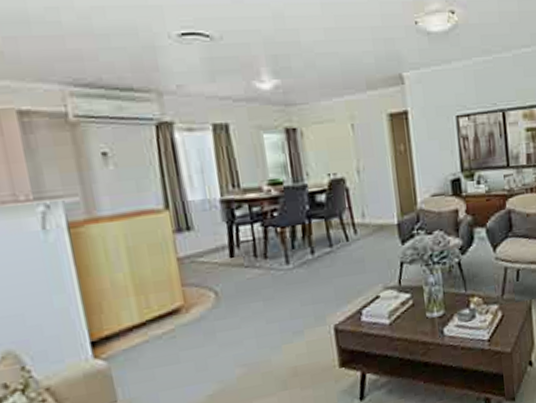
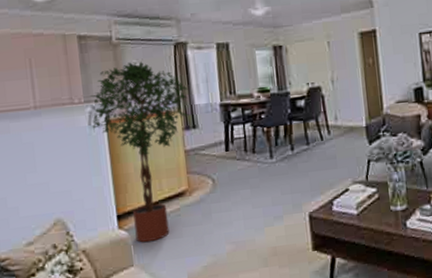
potted tree: none [41,146,181,373] -> present [90,61,190,243]

